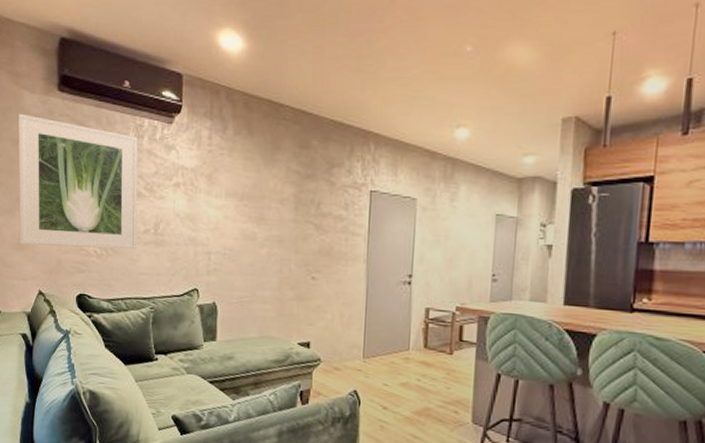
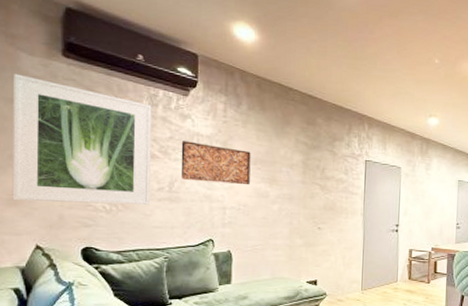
relief panel: none [166,176,237,226] -> present [181,141,251,185]

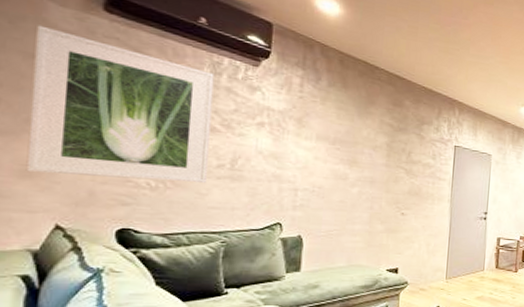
relief panel: present [181,141,251,185] -> none [246,115,329,166]

